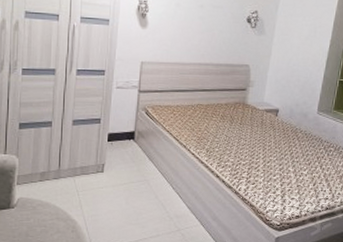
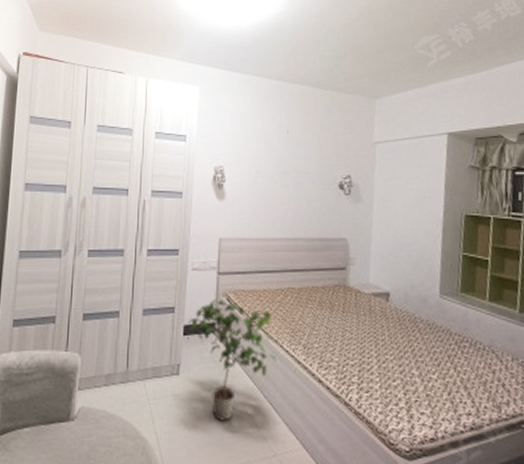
potted plant: none [112,112,184,207] -> present [188,299,276,421]

